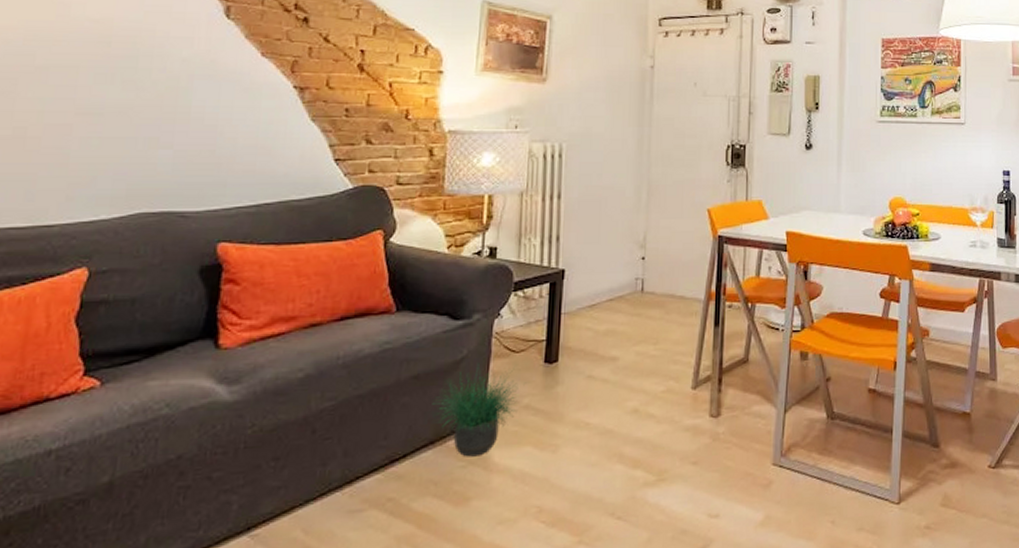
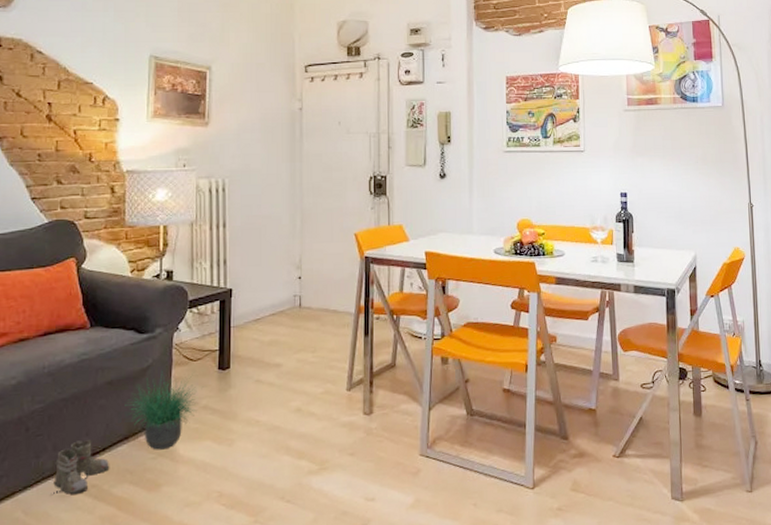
boots: none [339,444,411,509] -> present [52,440,110,494]

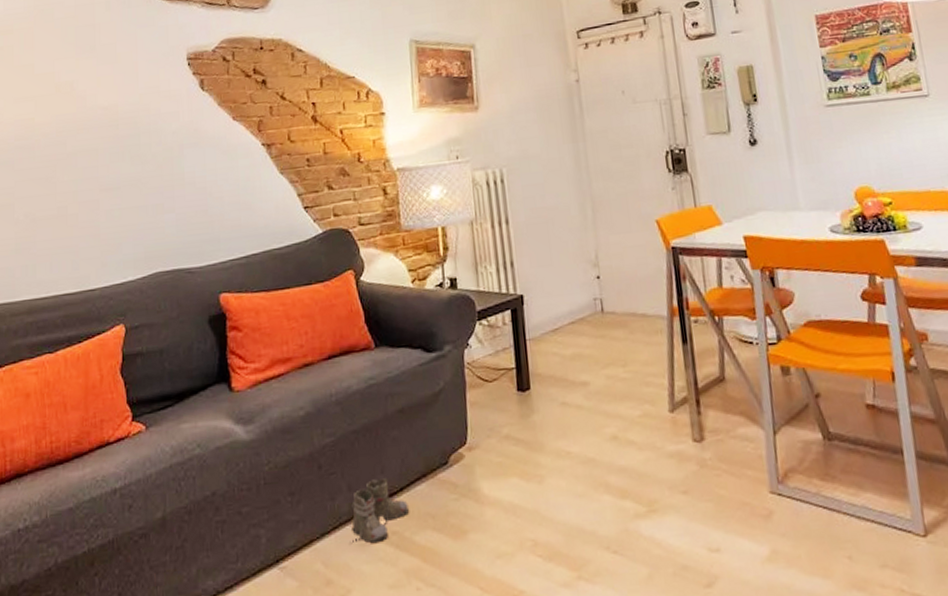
potted plant: present [125,370,204,450] -> none [419,394,503,490]

